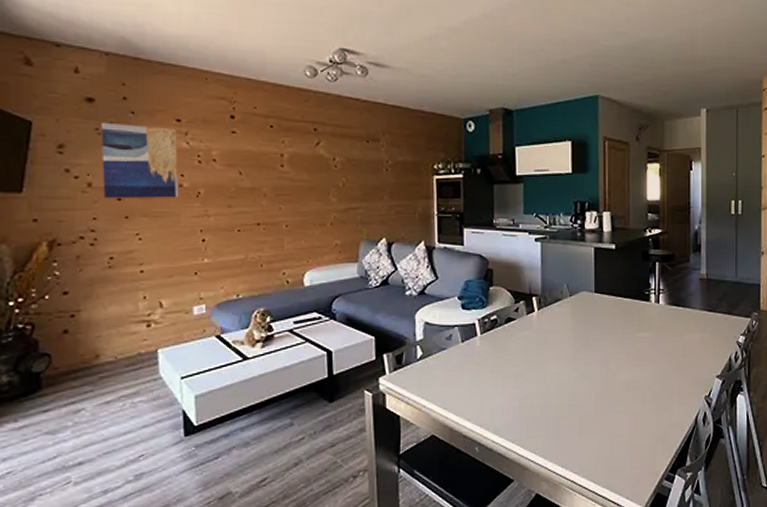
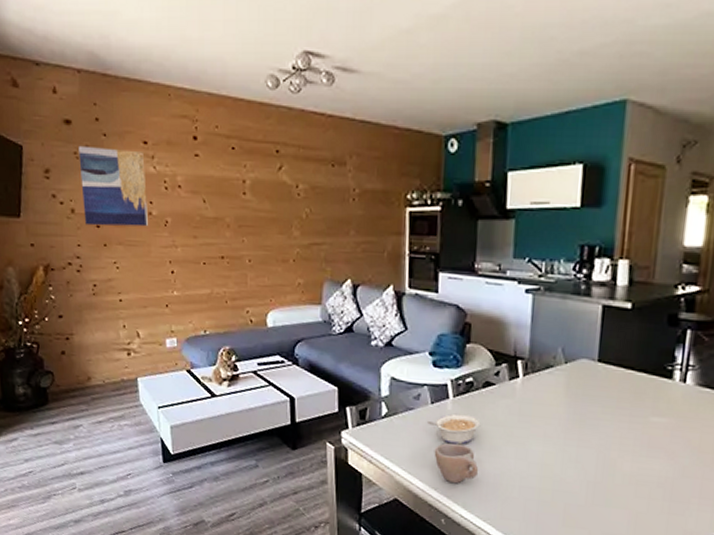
legume: none [459,348,506,376] -> present [428,413,481,445]
cup: none [466,375,506,413] -> present [434,442,479,484]

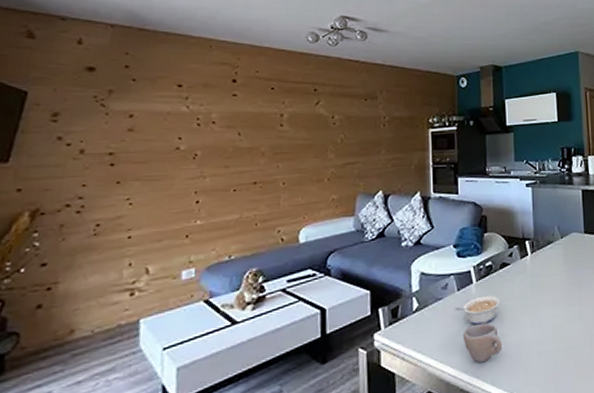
wall art: present [78,145,148,227] -> none [95,90,177,165]

